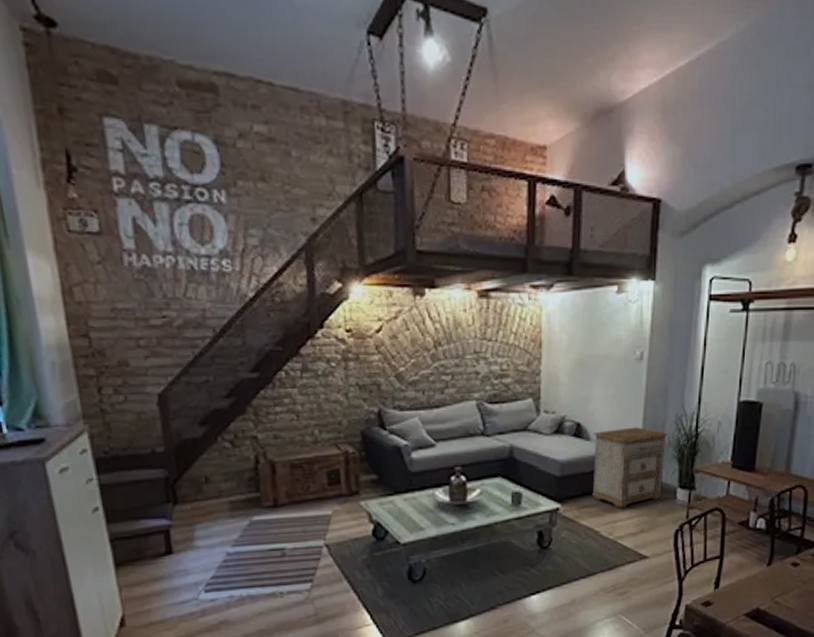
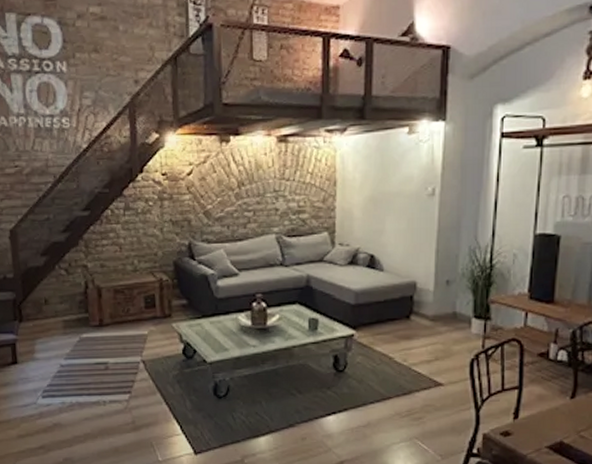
nightstand: present [591,427,668,509] -> none [385,259,462,337]

